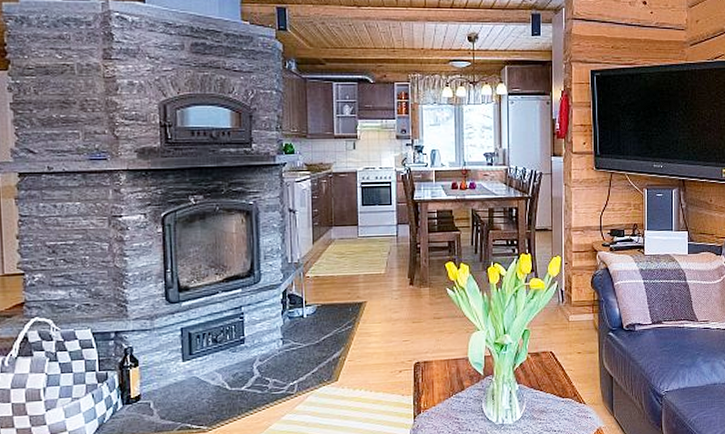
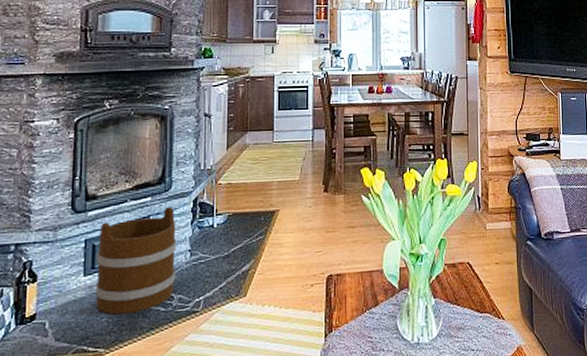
bucket: none [193,298,269,396] -> present [95,207,176,315]

